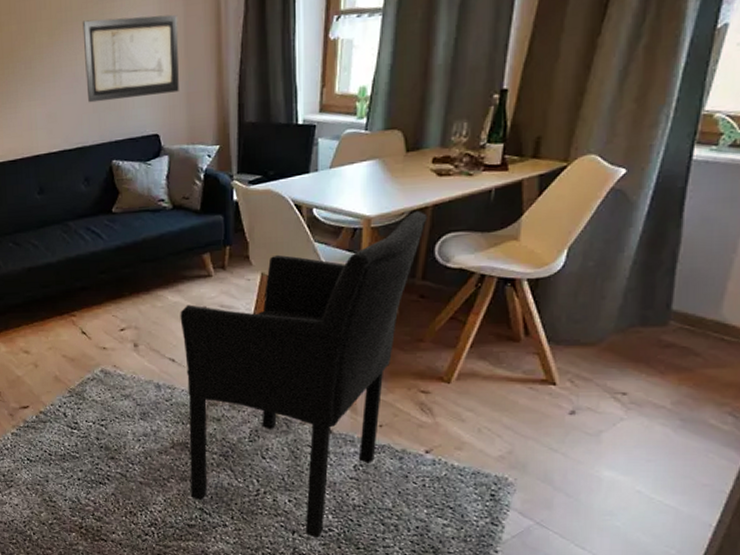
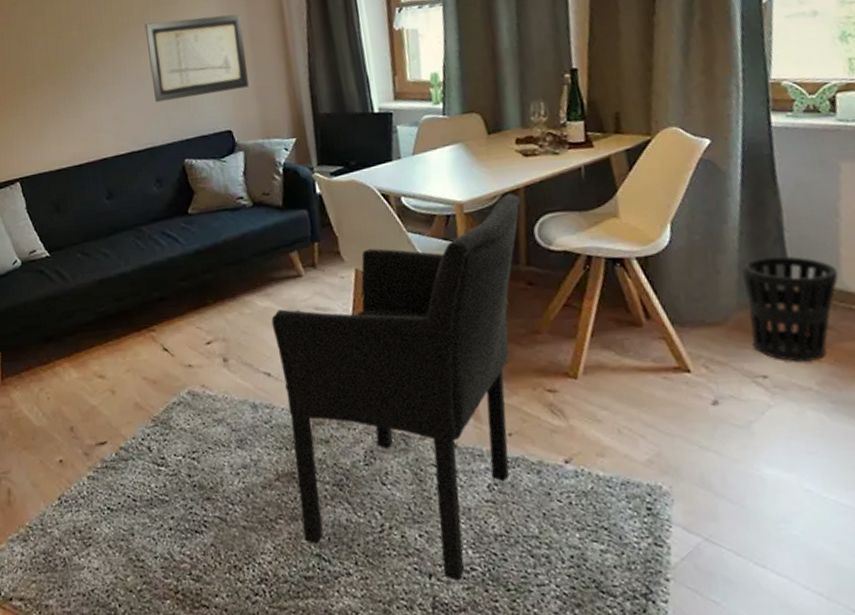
wastebasket: none [620,285,720,383] -> present [742,255,839,362]

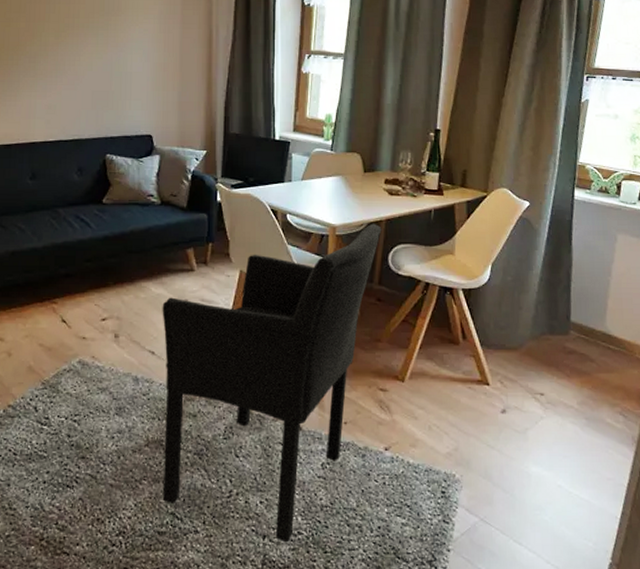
wall art: present [144,13,249,103] -> none [87,28,175,101]
wastebasket: present [742,255,839,362] -> none [537,300,604,385]

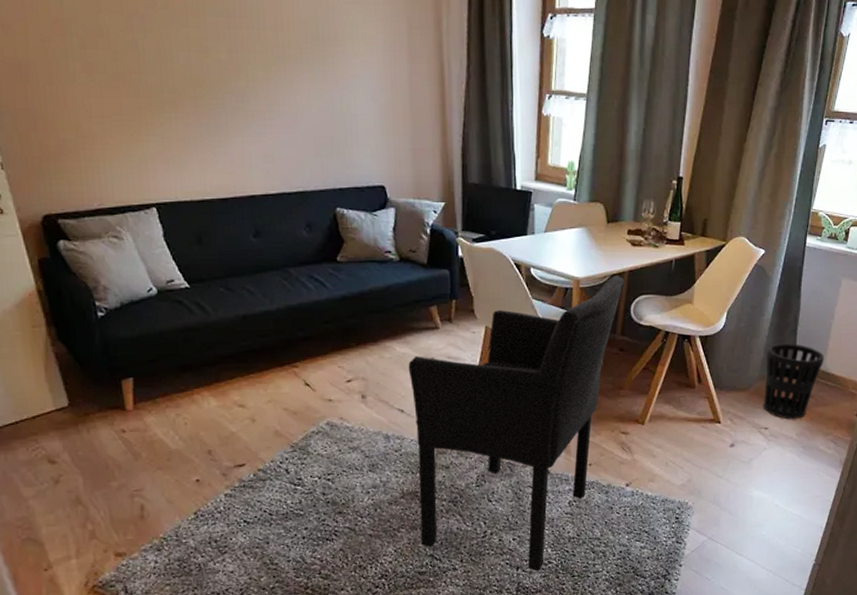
wastebasket: none [537,300,604,385] -> present [763,343,825,419]

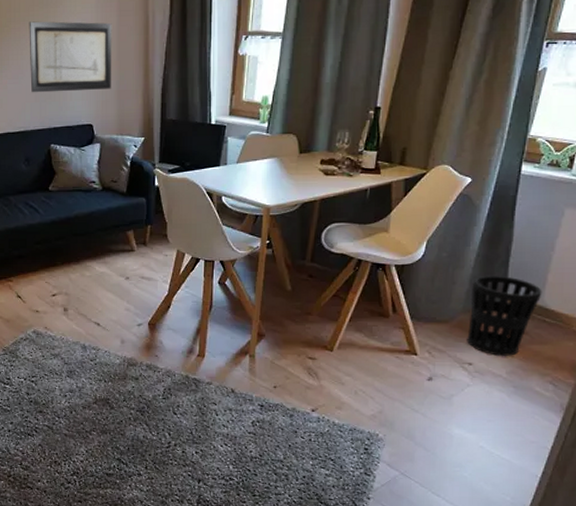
wall art: none [302,61,405,147] -> present [29,21,112,93]
armchair: present [408,275,625,572] -> none [106,203,316,487]

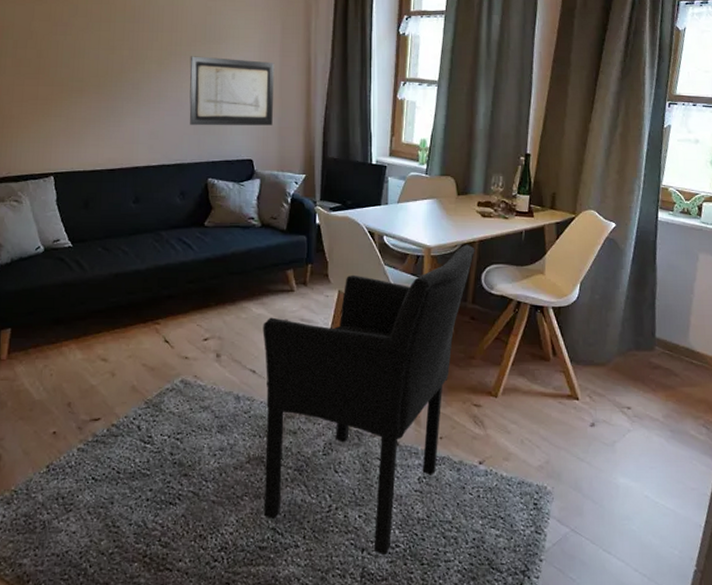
armchair: none [106,203,316,487] -> present [263,244,475,556]
wastebasket: present [467,275,542,356] -> none [624,317,687,399]

